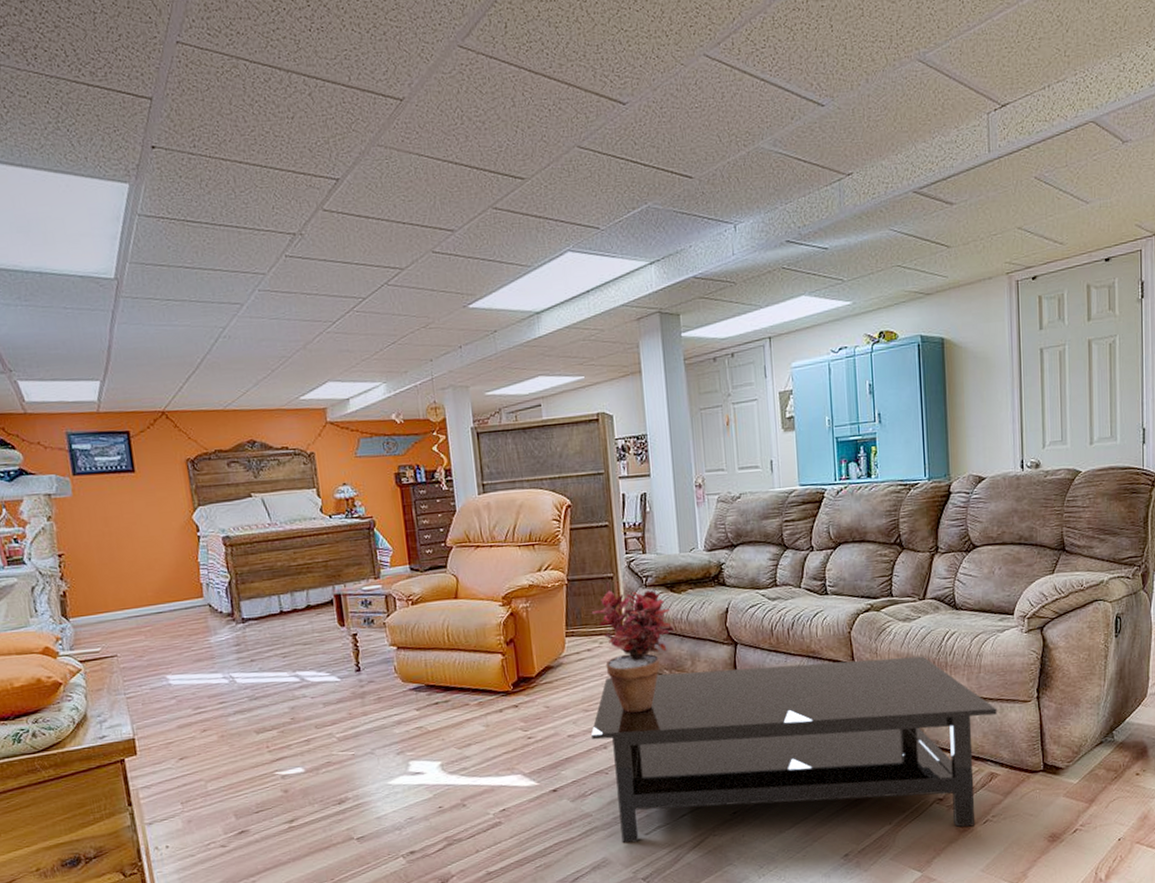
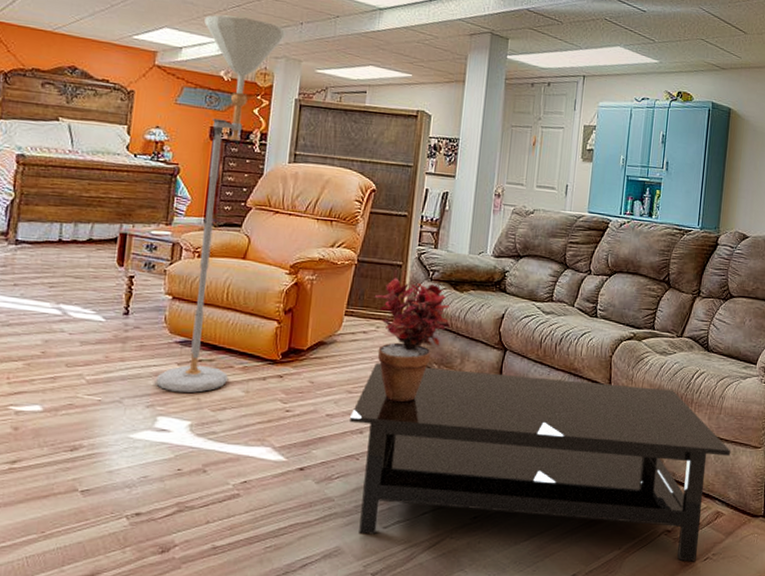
floor lamp: none [364,352,467,737] -> present [156,15,288,394]

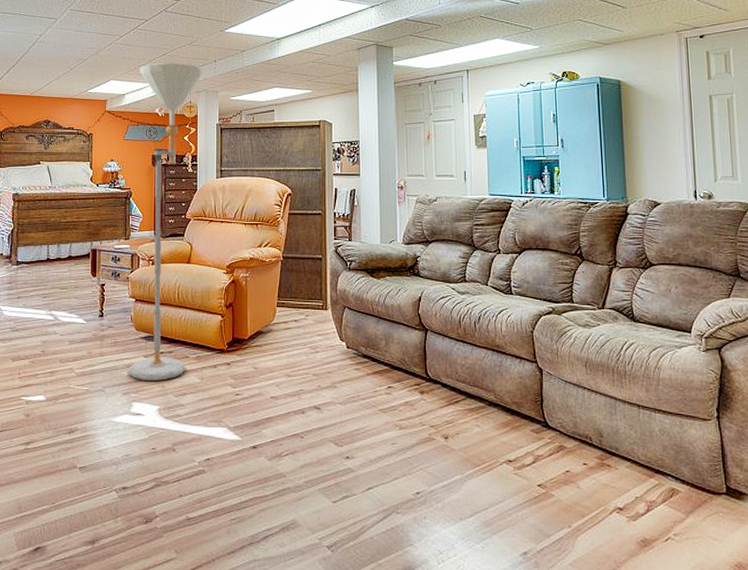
coffee table: present [350,362,731,562] -> none [292,348,677,542]
potted plant: present [375,278,451,402] -> none [302,270,371,383]

